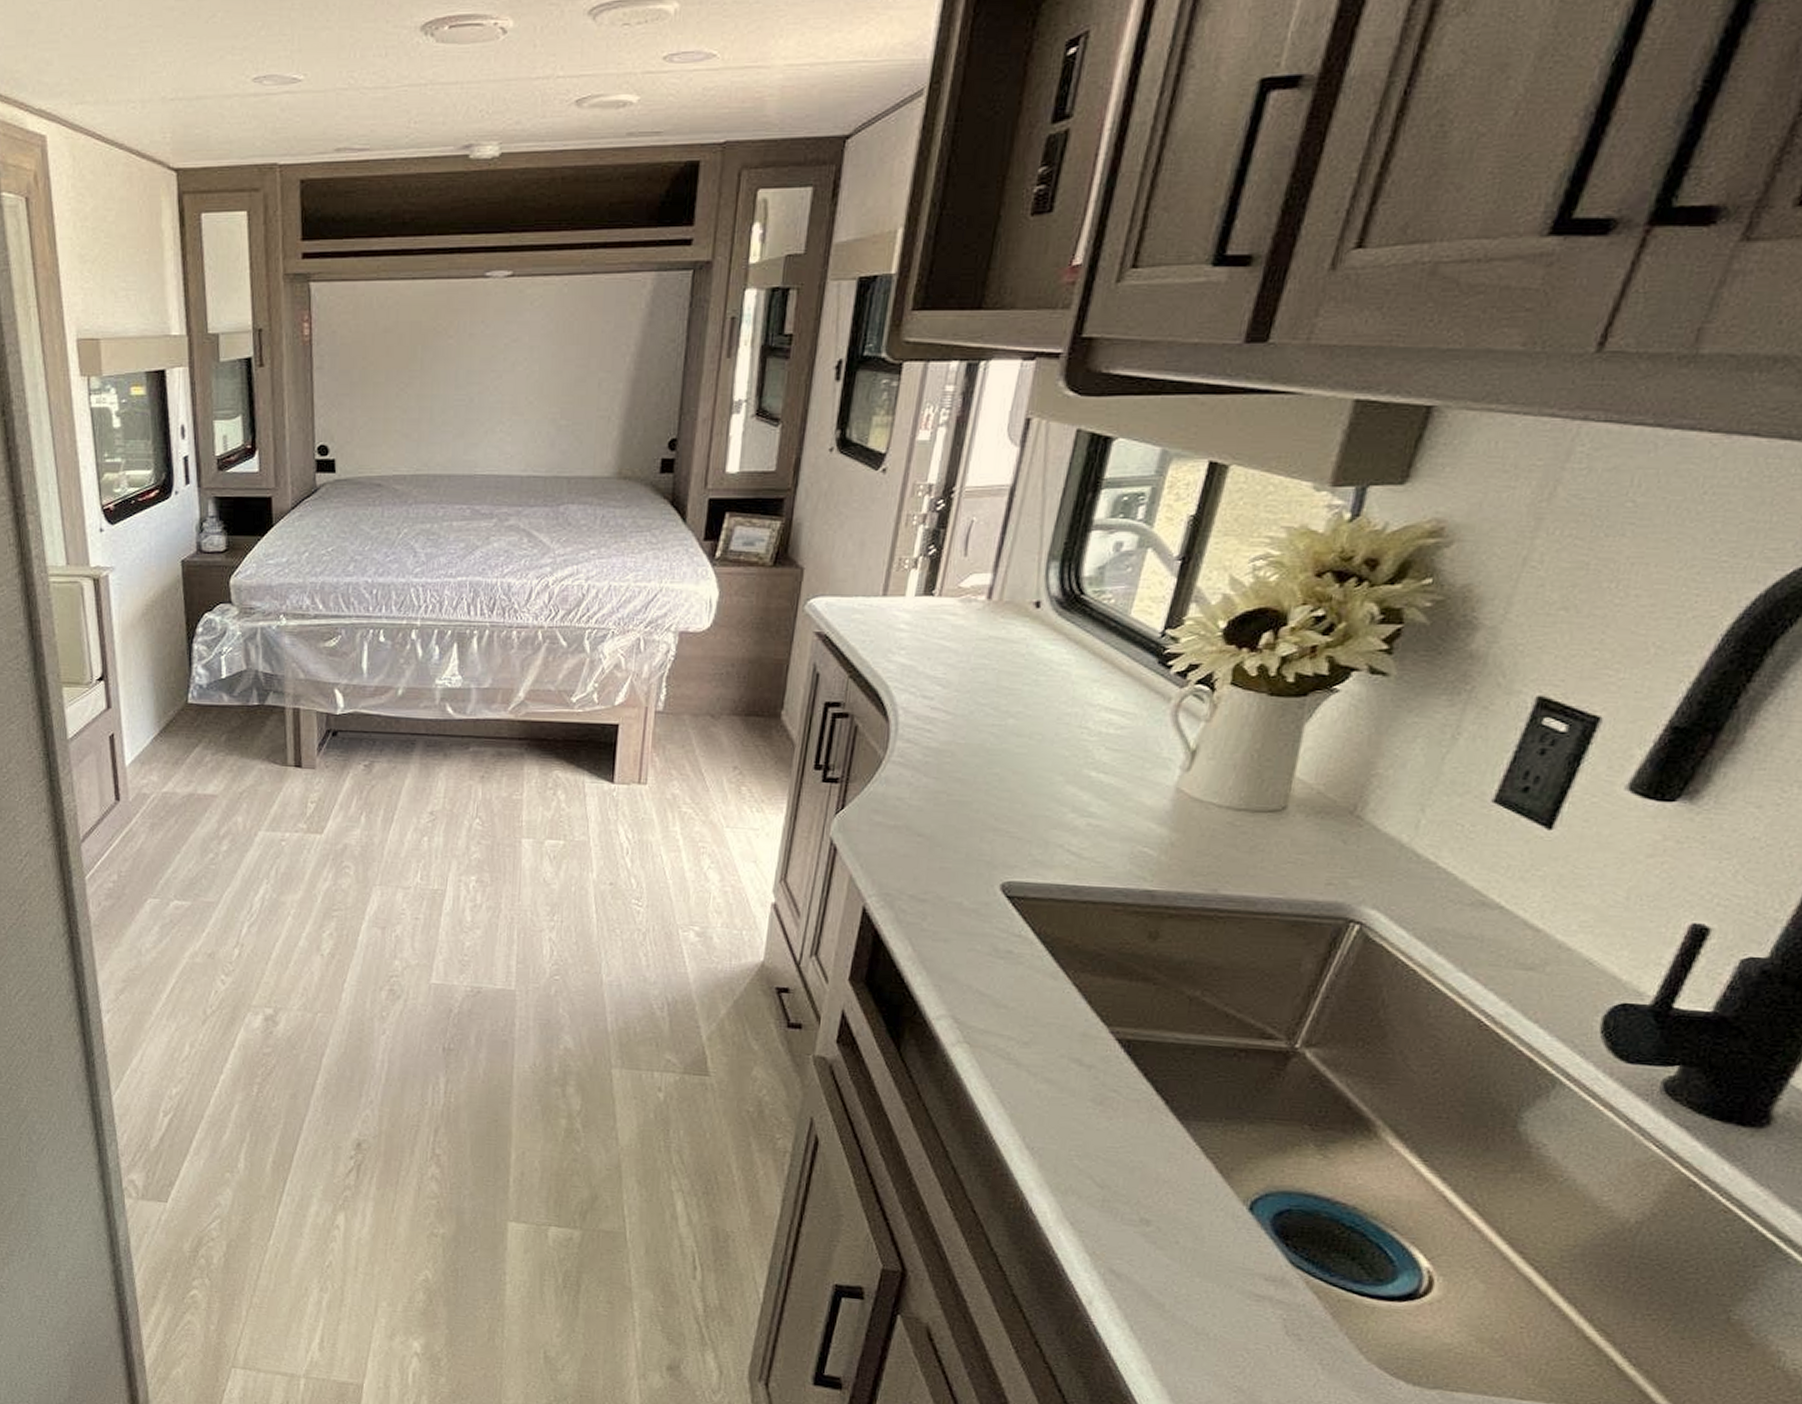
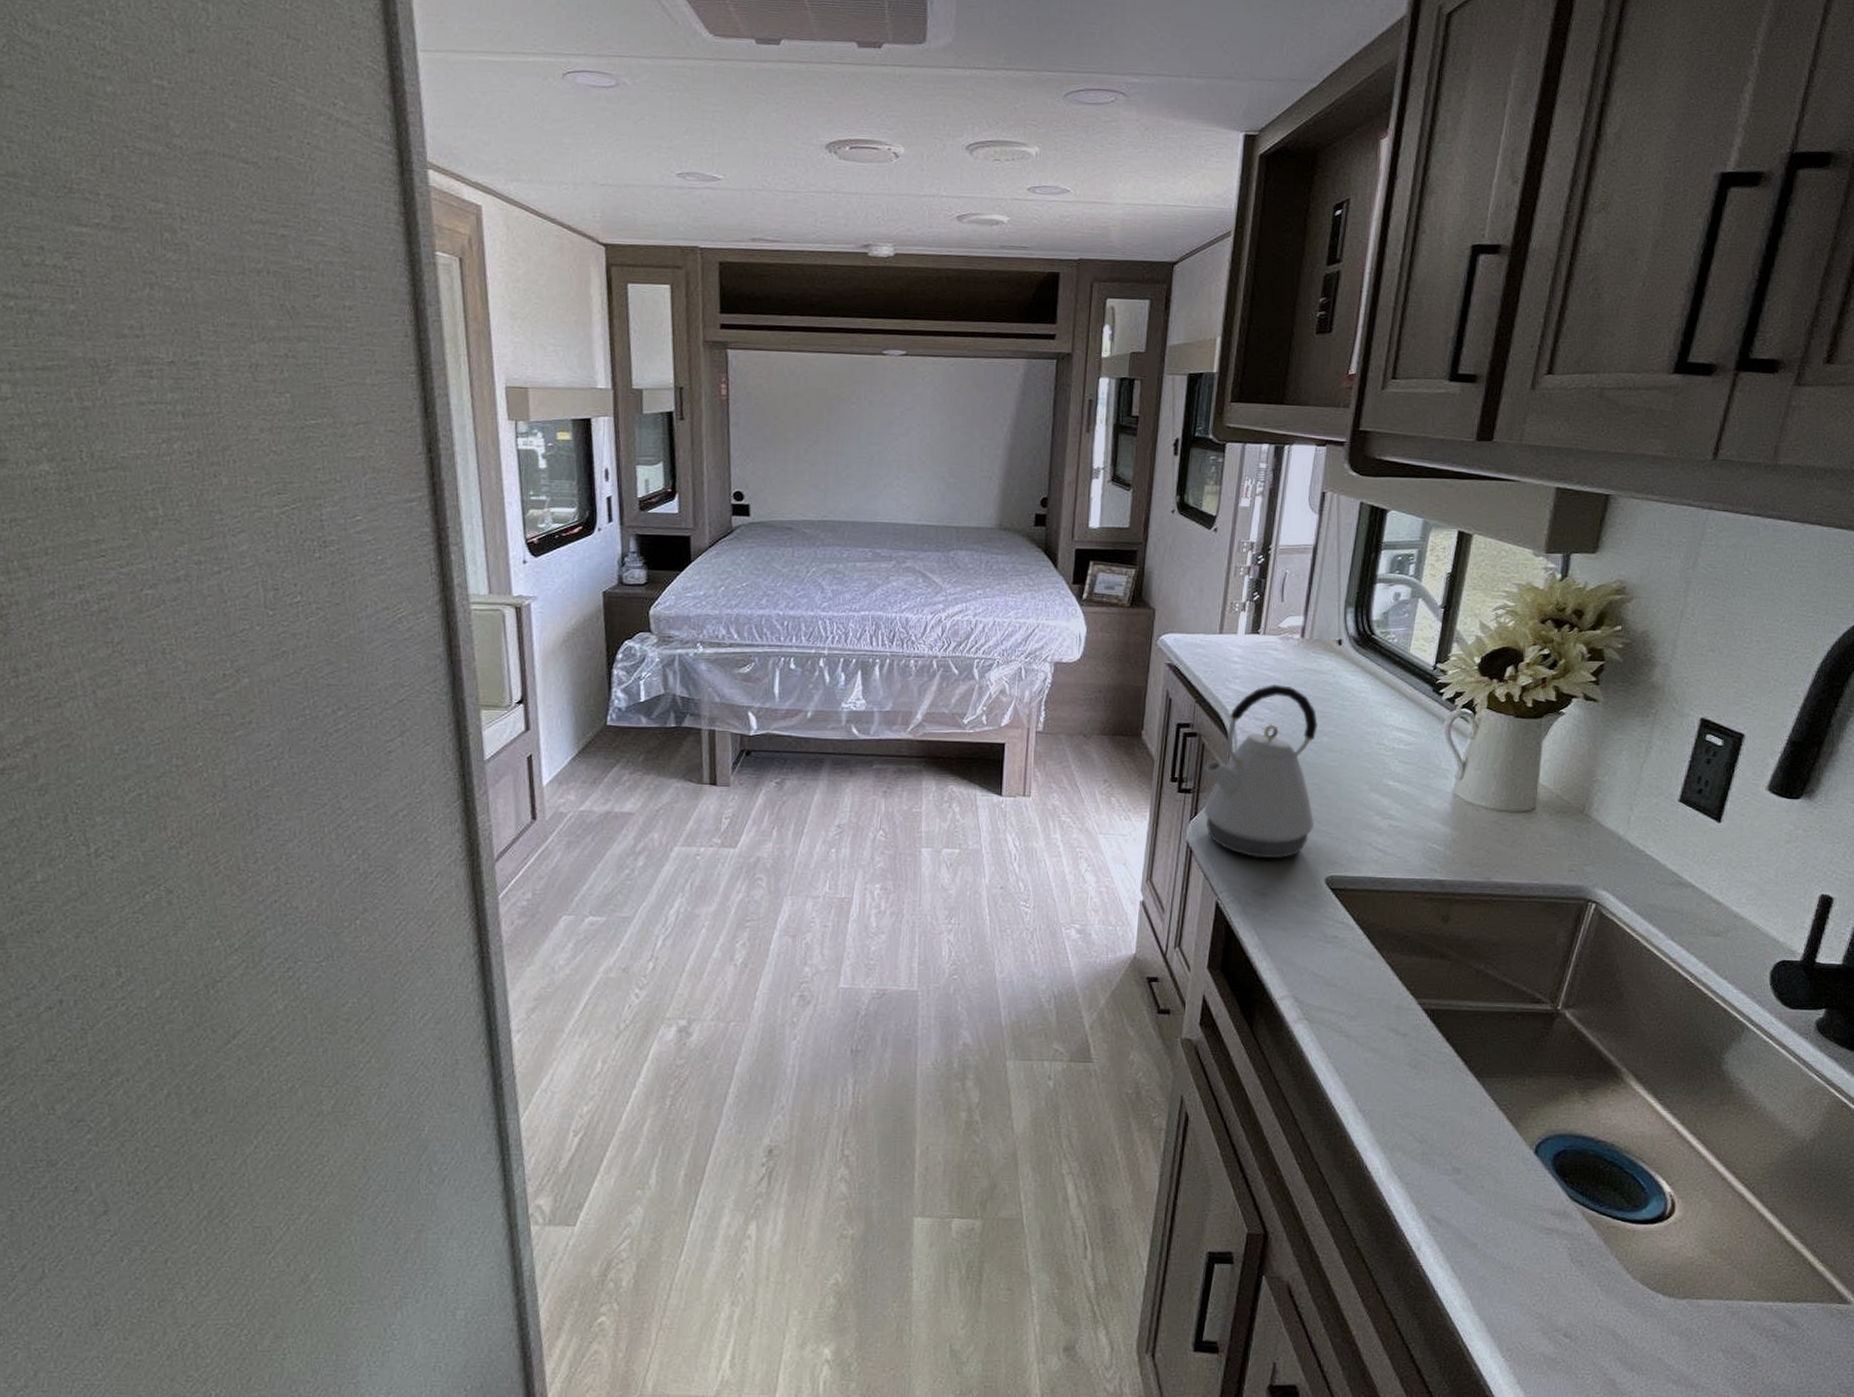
kettle: none [853,656,1003,861] -> present [1203,685,1318,859]

